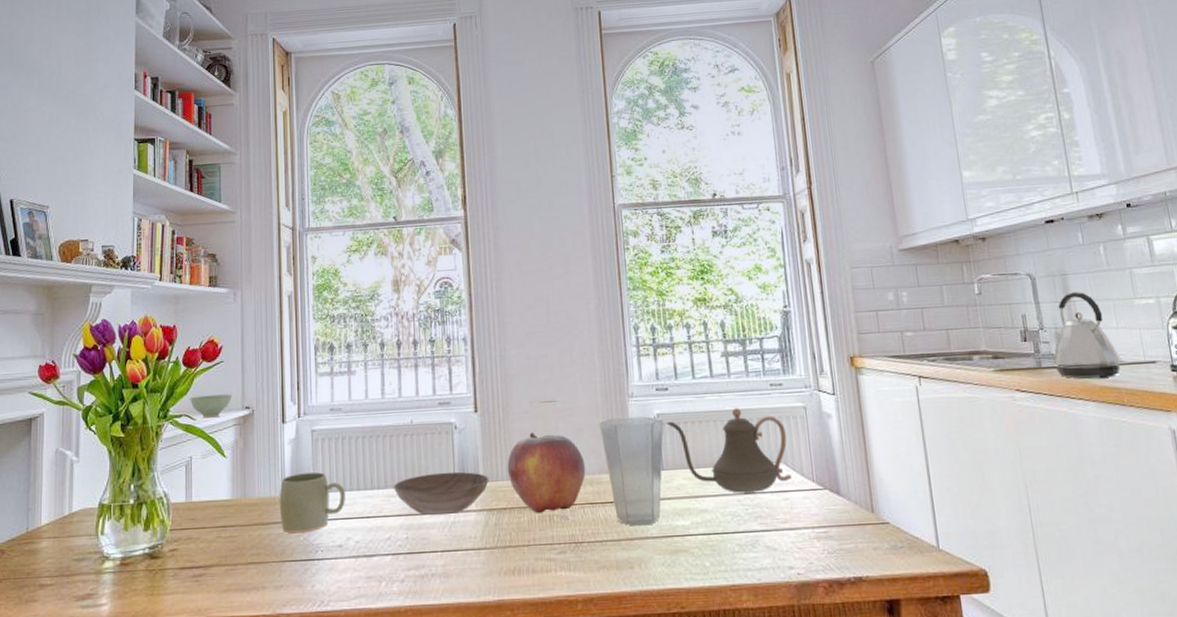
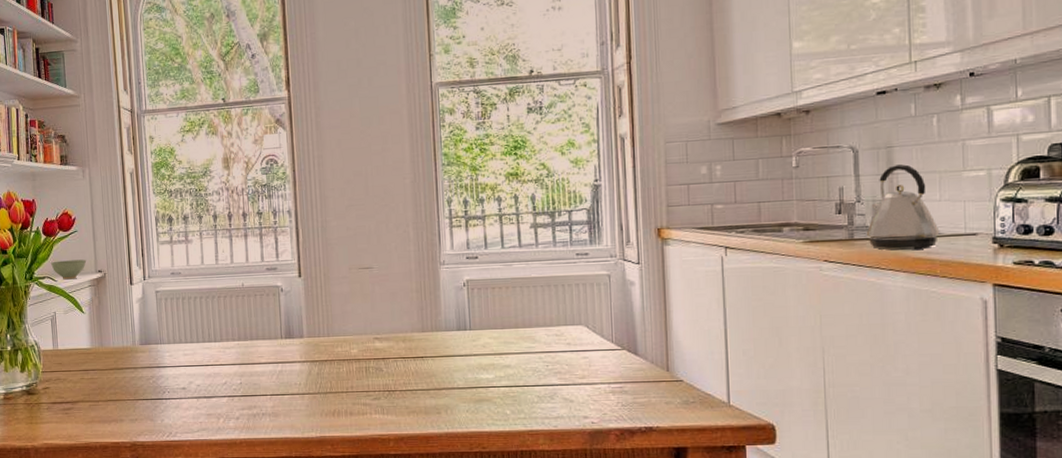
mug: present [279,472,345,534] -> none [130,327,187,377]
bowl: present [393,471,489,515] -> none [227,328,312,364]
fruit: present [507,432,586,513] -> none [328,295,399,365]
cup: present [599,416,664,525] -> none [412,282,473,377]
teapot: present [666,408,792,493] -> none [475,275,592,352]

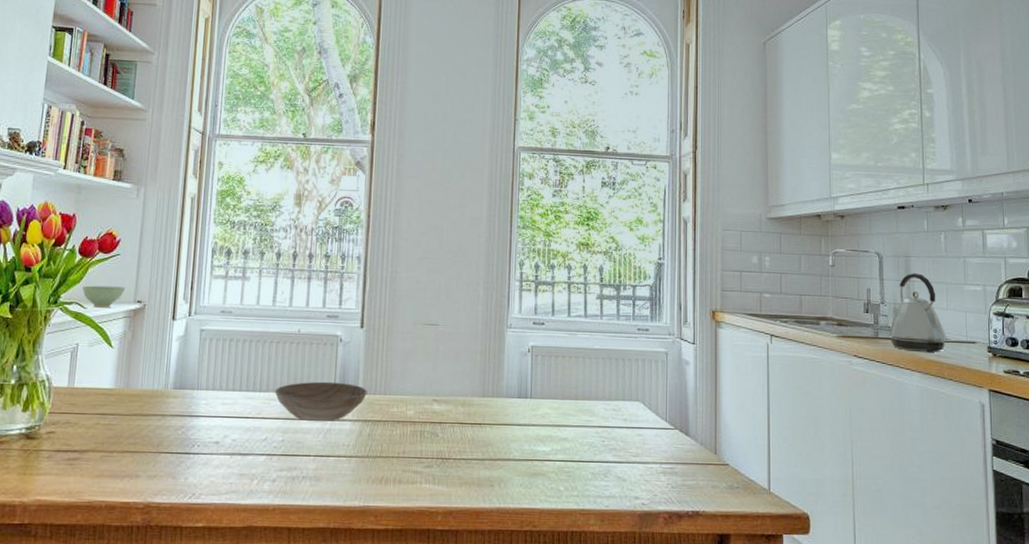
bowl: none [227,328,312,364] -> present [274,381,367,421]

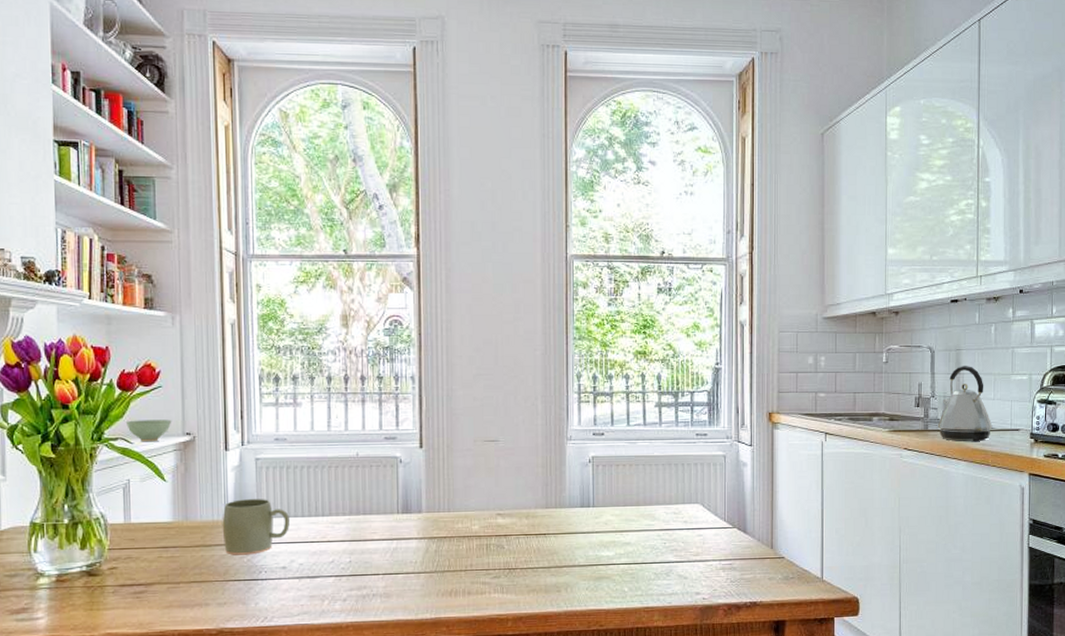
mug: none [160,370,227,427] -> present [222,499,289,555]
bowl: present [274,381,367,421] -> none [337,502,431,541]

